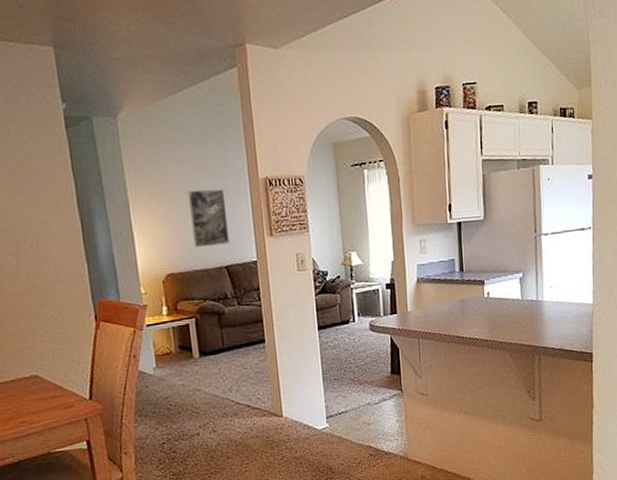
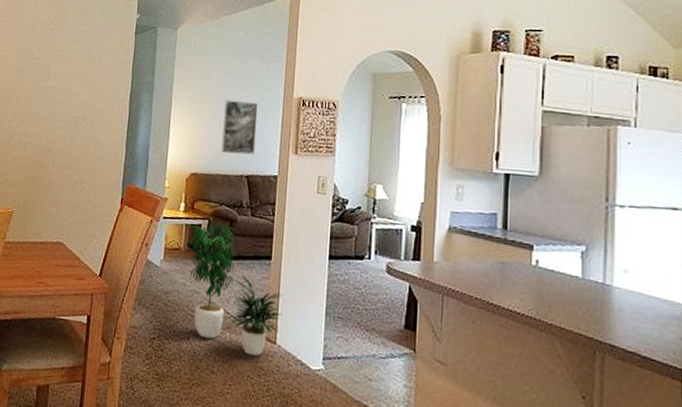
potted plant: none [177,314,284,433] -> present [189,217,282,356]

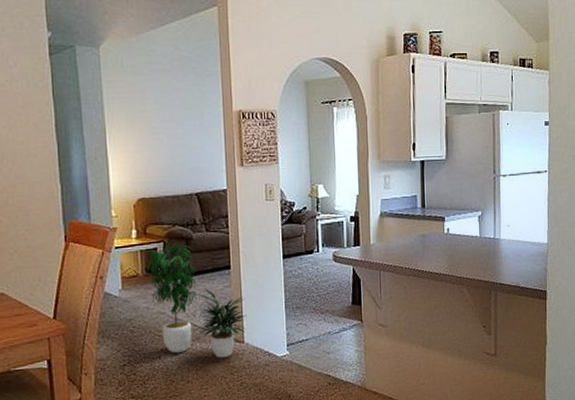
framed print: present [221,99,258,155] -> none [164,119,201,174]

